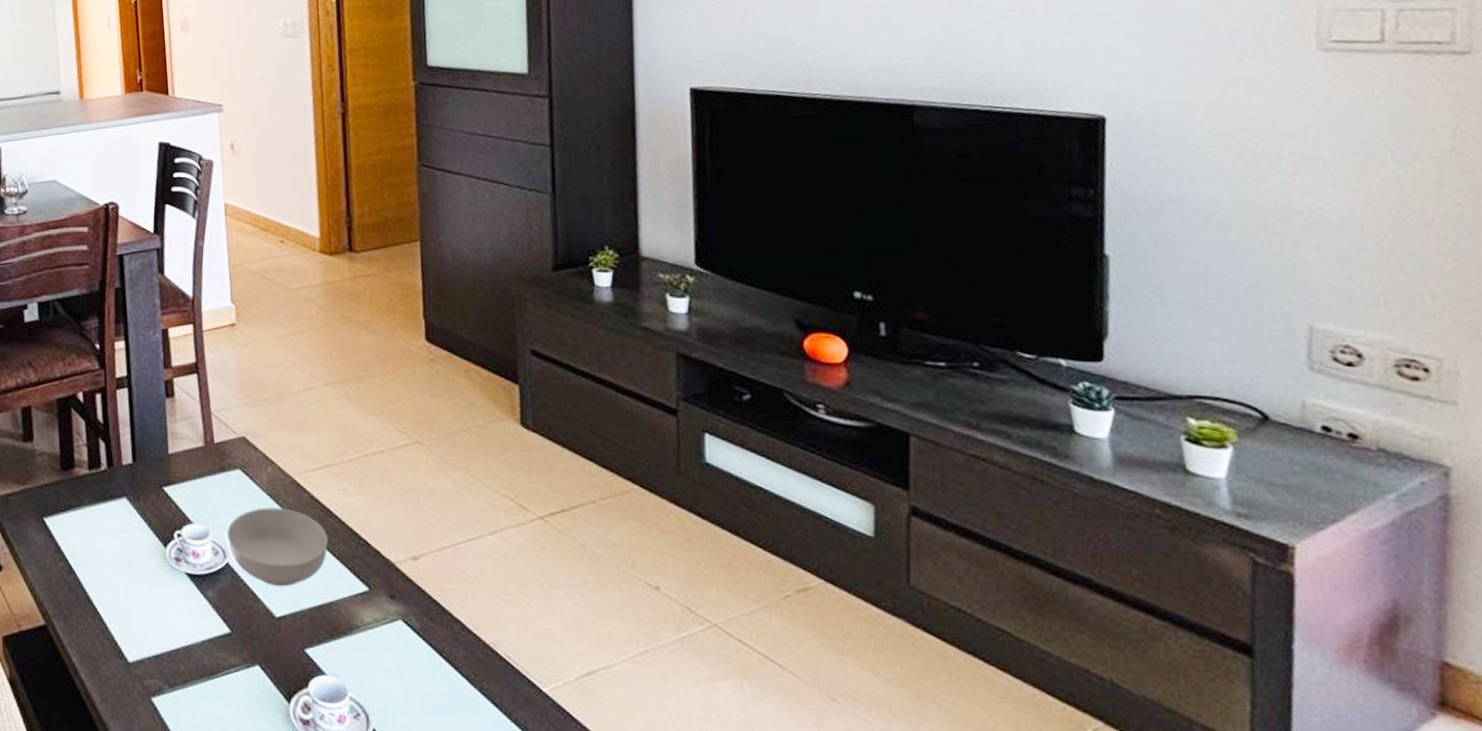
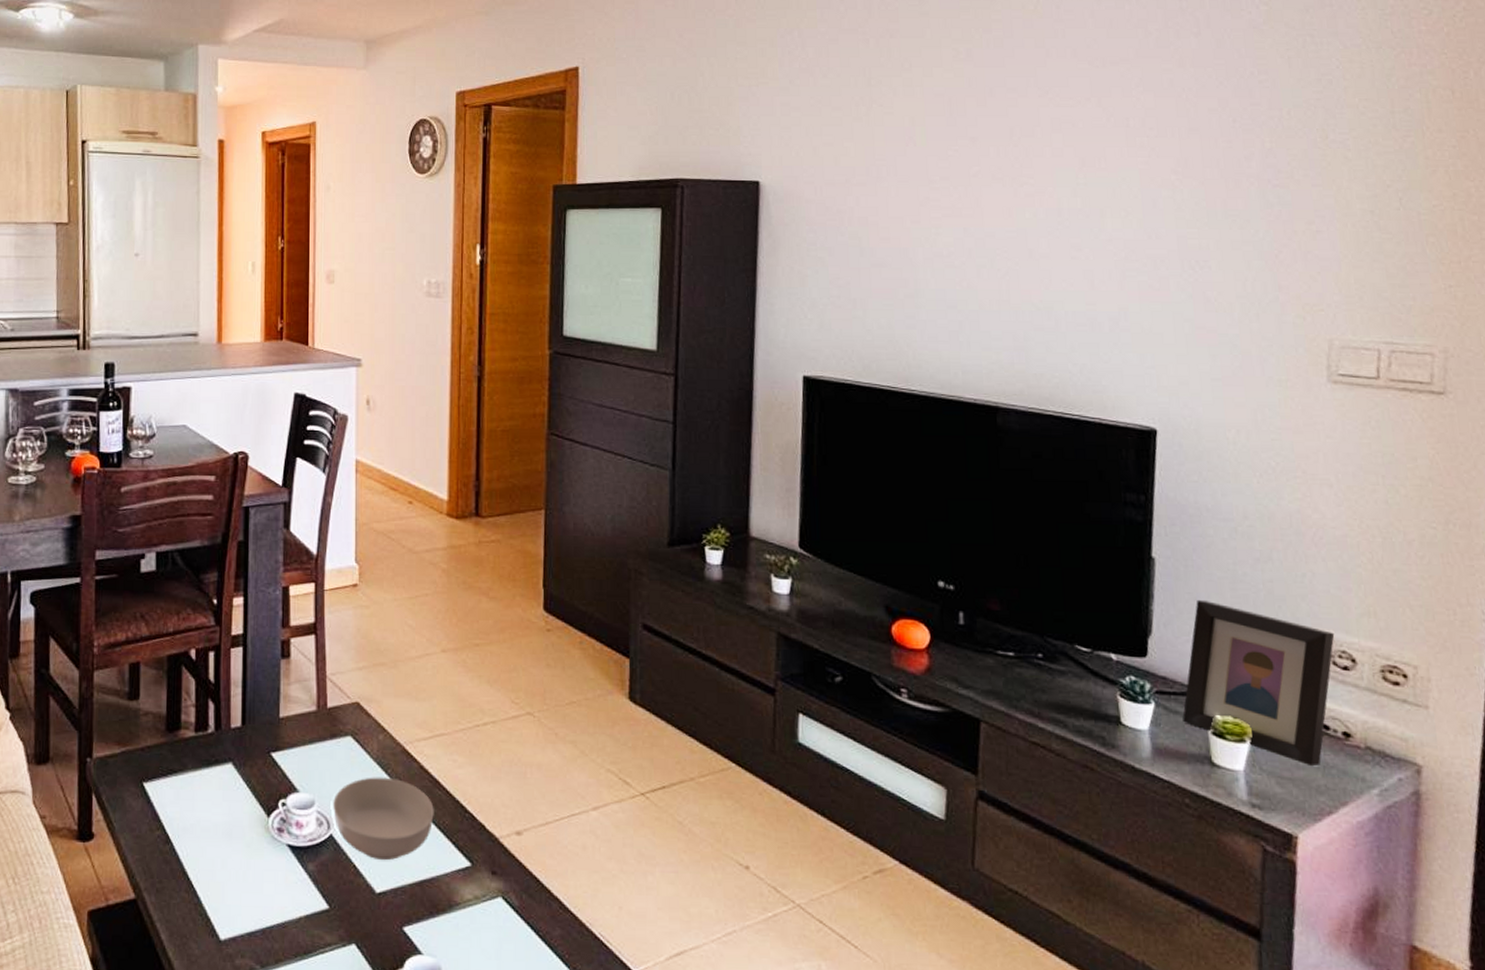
picture frame: none [1148,297,1335,472] -> present [1182,599,1335,767]

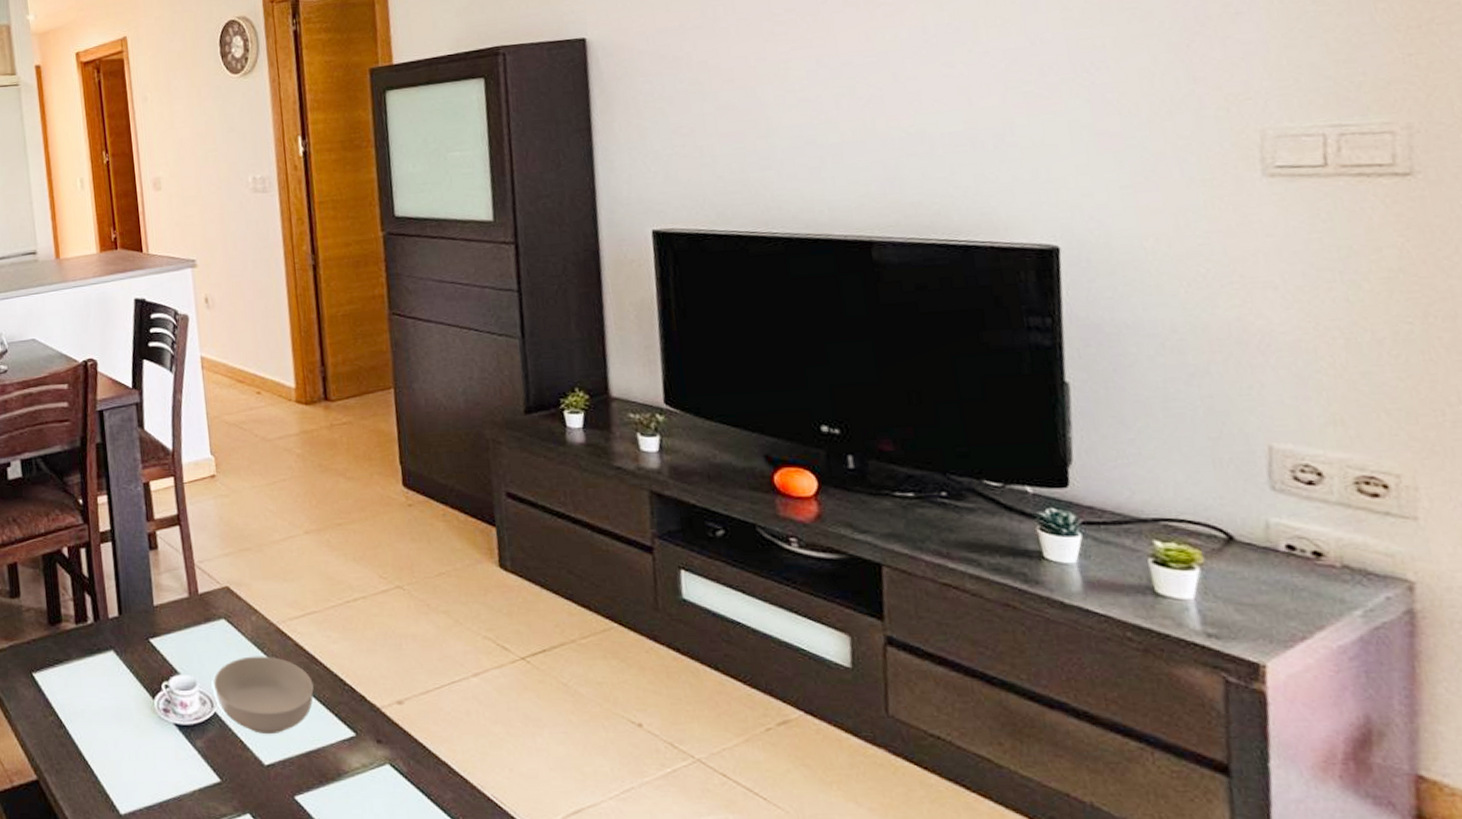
picture frame: present [1182,599,1335,767] -> none [1116,422,1294,591]

